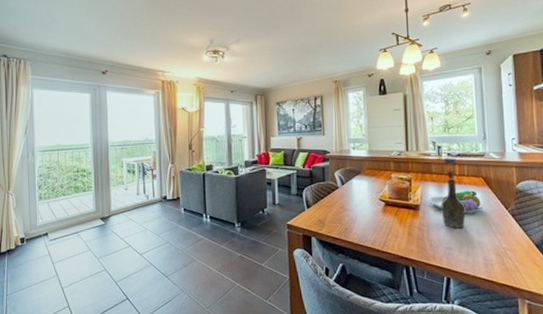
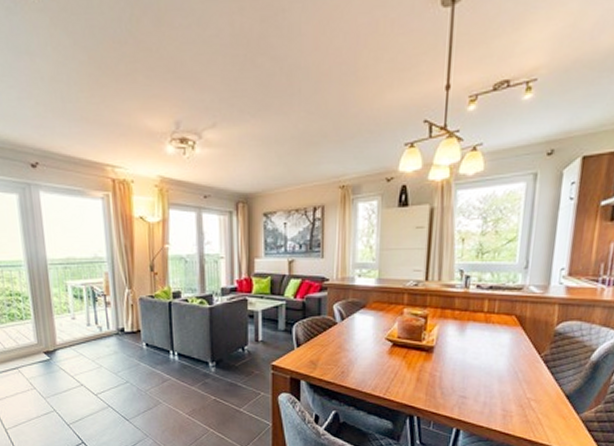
fruit bowl: present [428,190,485,214] -> none [445,331,513,359]
bottle: present [441,157,466,229] -> none [460,290,490,375]

